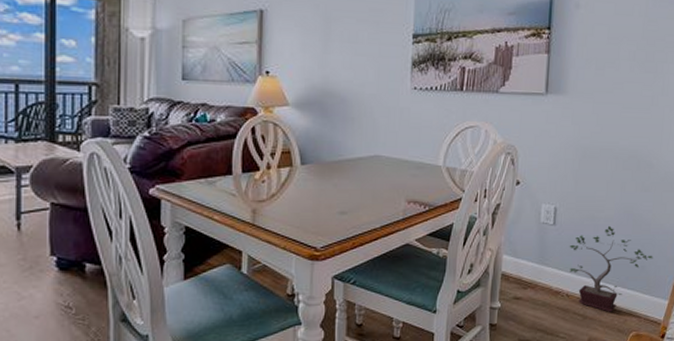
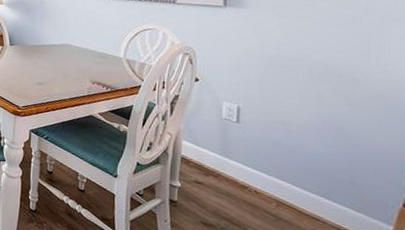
potted plant: present [569,225,653,312] -> none [256,133,367,221]

